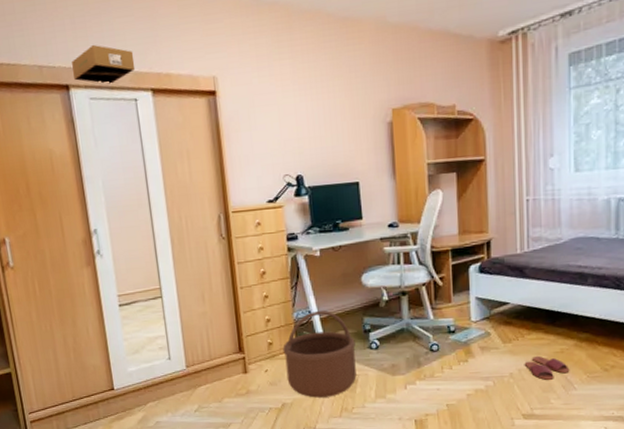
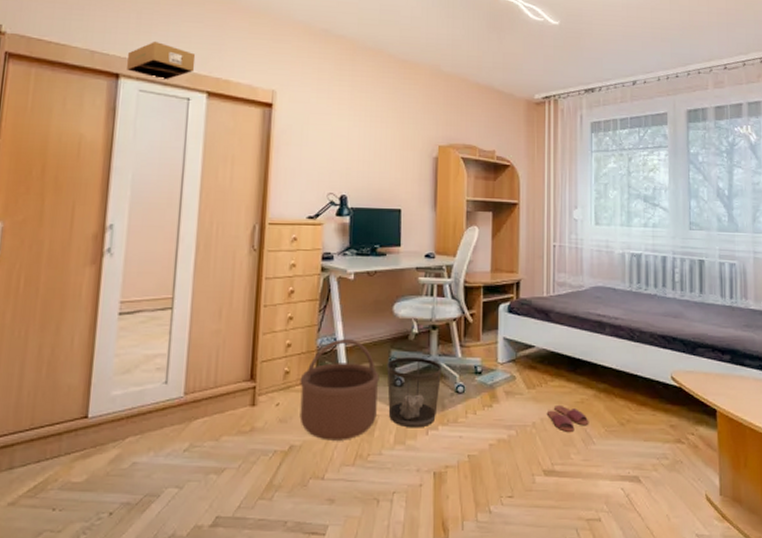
waste bin: none [361,322,415,384] -> present [387,357,441,428]

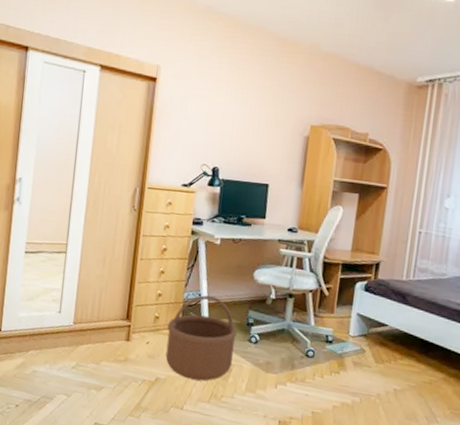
box: present [127,41,196,80] -> none [34,16,92,54]
waste bin: present [387,357,441,428] -> none [242,318,295,382]
slippers: present [548,404,589,432] -> none [393,381,435,408]

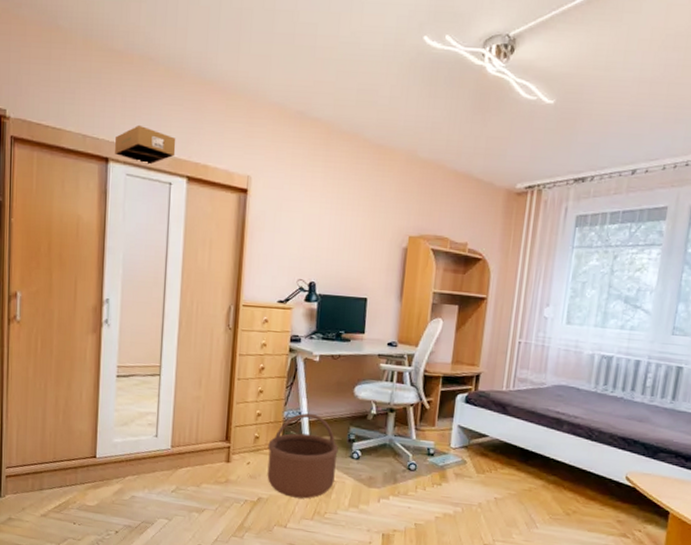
box: none [34,16,92,54] -> present [115,124,176,165]

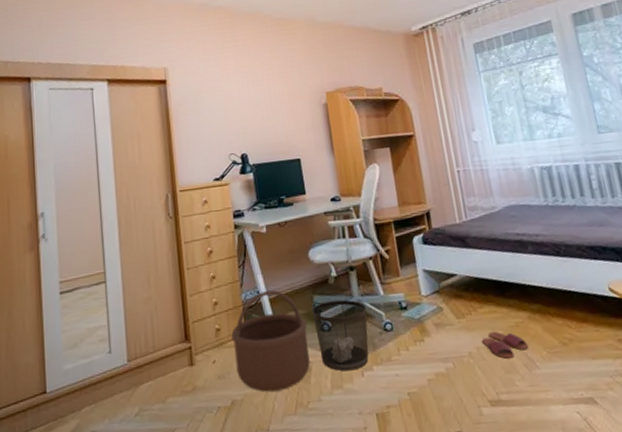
box: present [115,124,176,165] -> none [36,43,94,76]
waste bin: none [345,434,396,496] -> present [311,299,369,372]
slippers: none [494,490,535,515] -> present [482,331,529,359]

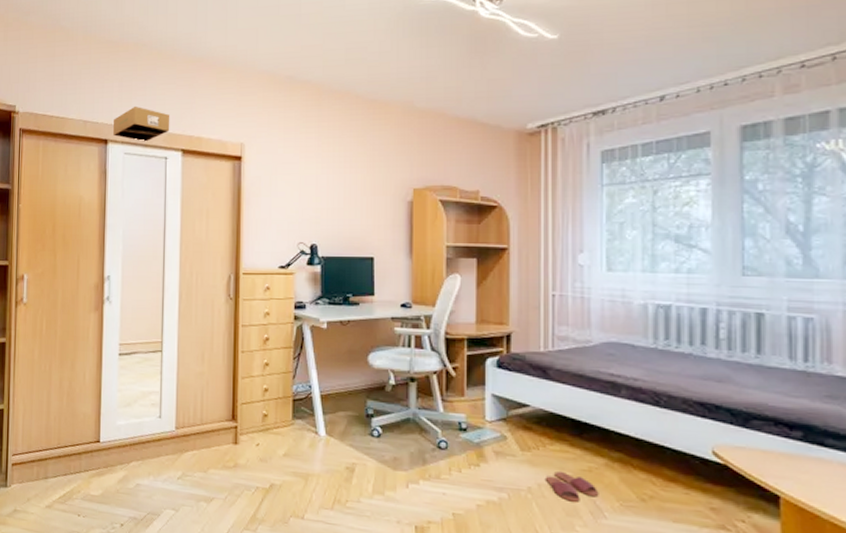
box: none [36,43,94,76] -> present [113,106,170,142]
basket: present [231,290,310,392] -> none [278,387,356,485]
waste bin: present [311,299,369,372] -> none [363,408,421,481]

